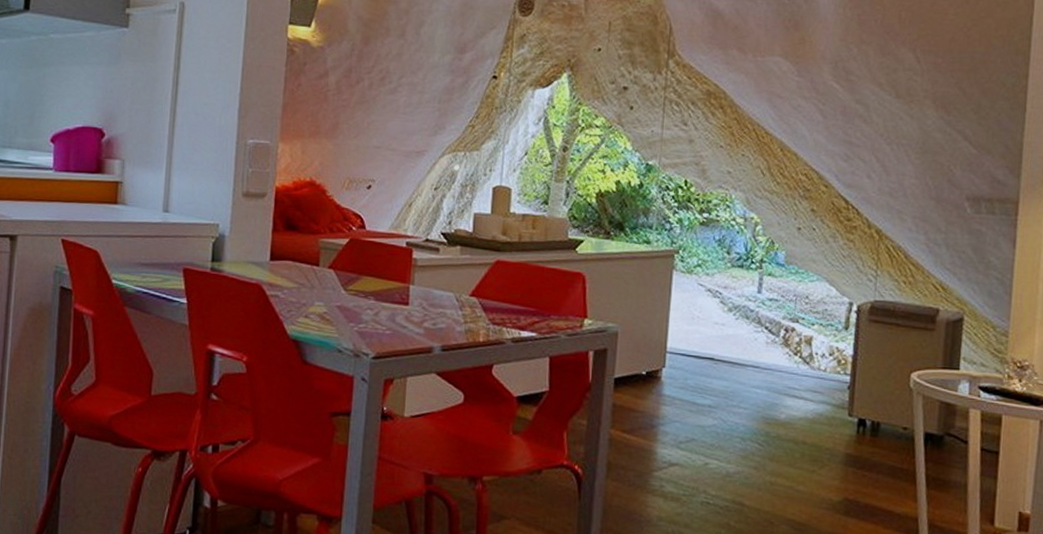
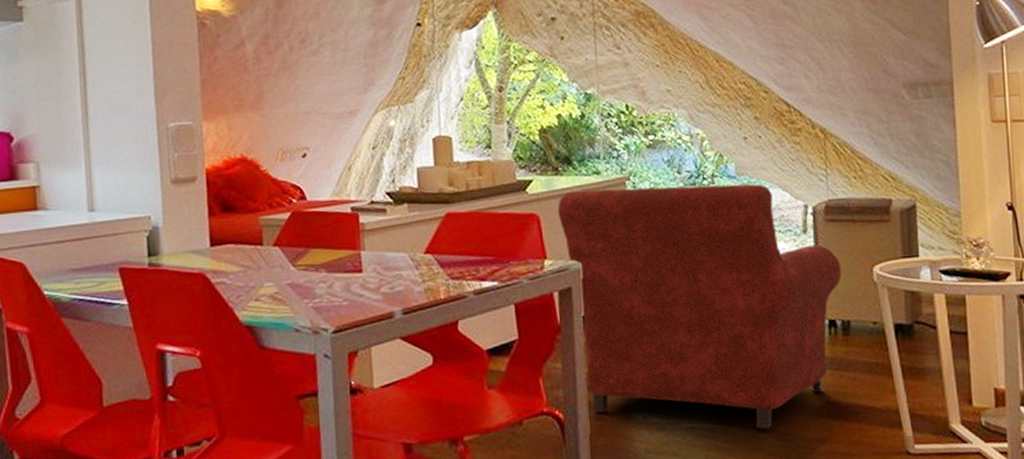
armchair: none [603,256,878,516] -> present [557,184,841,430]

